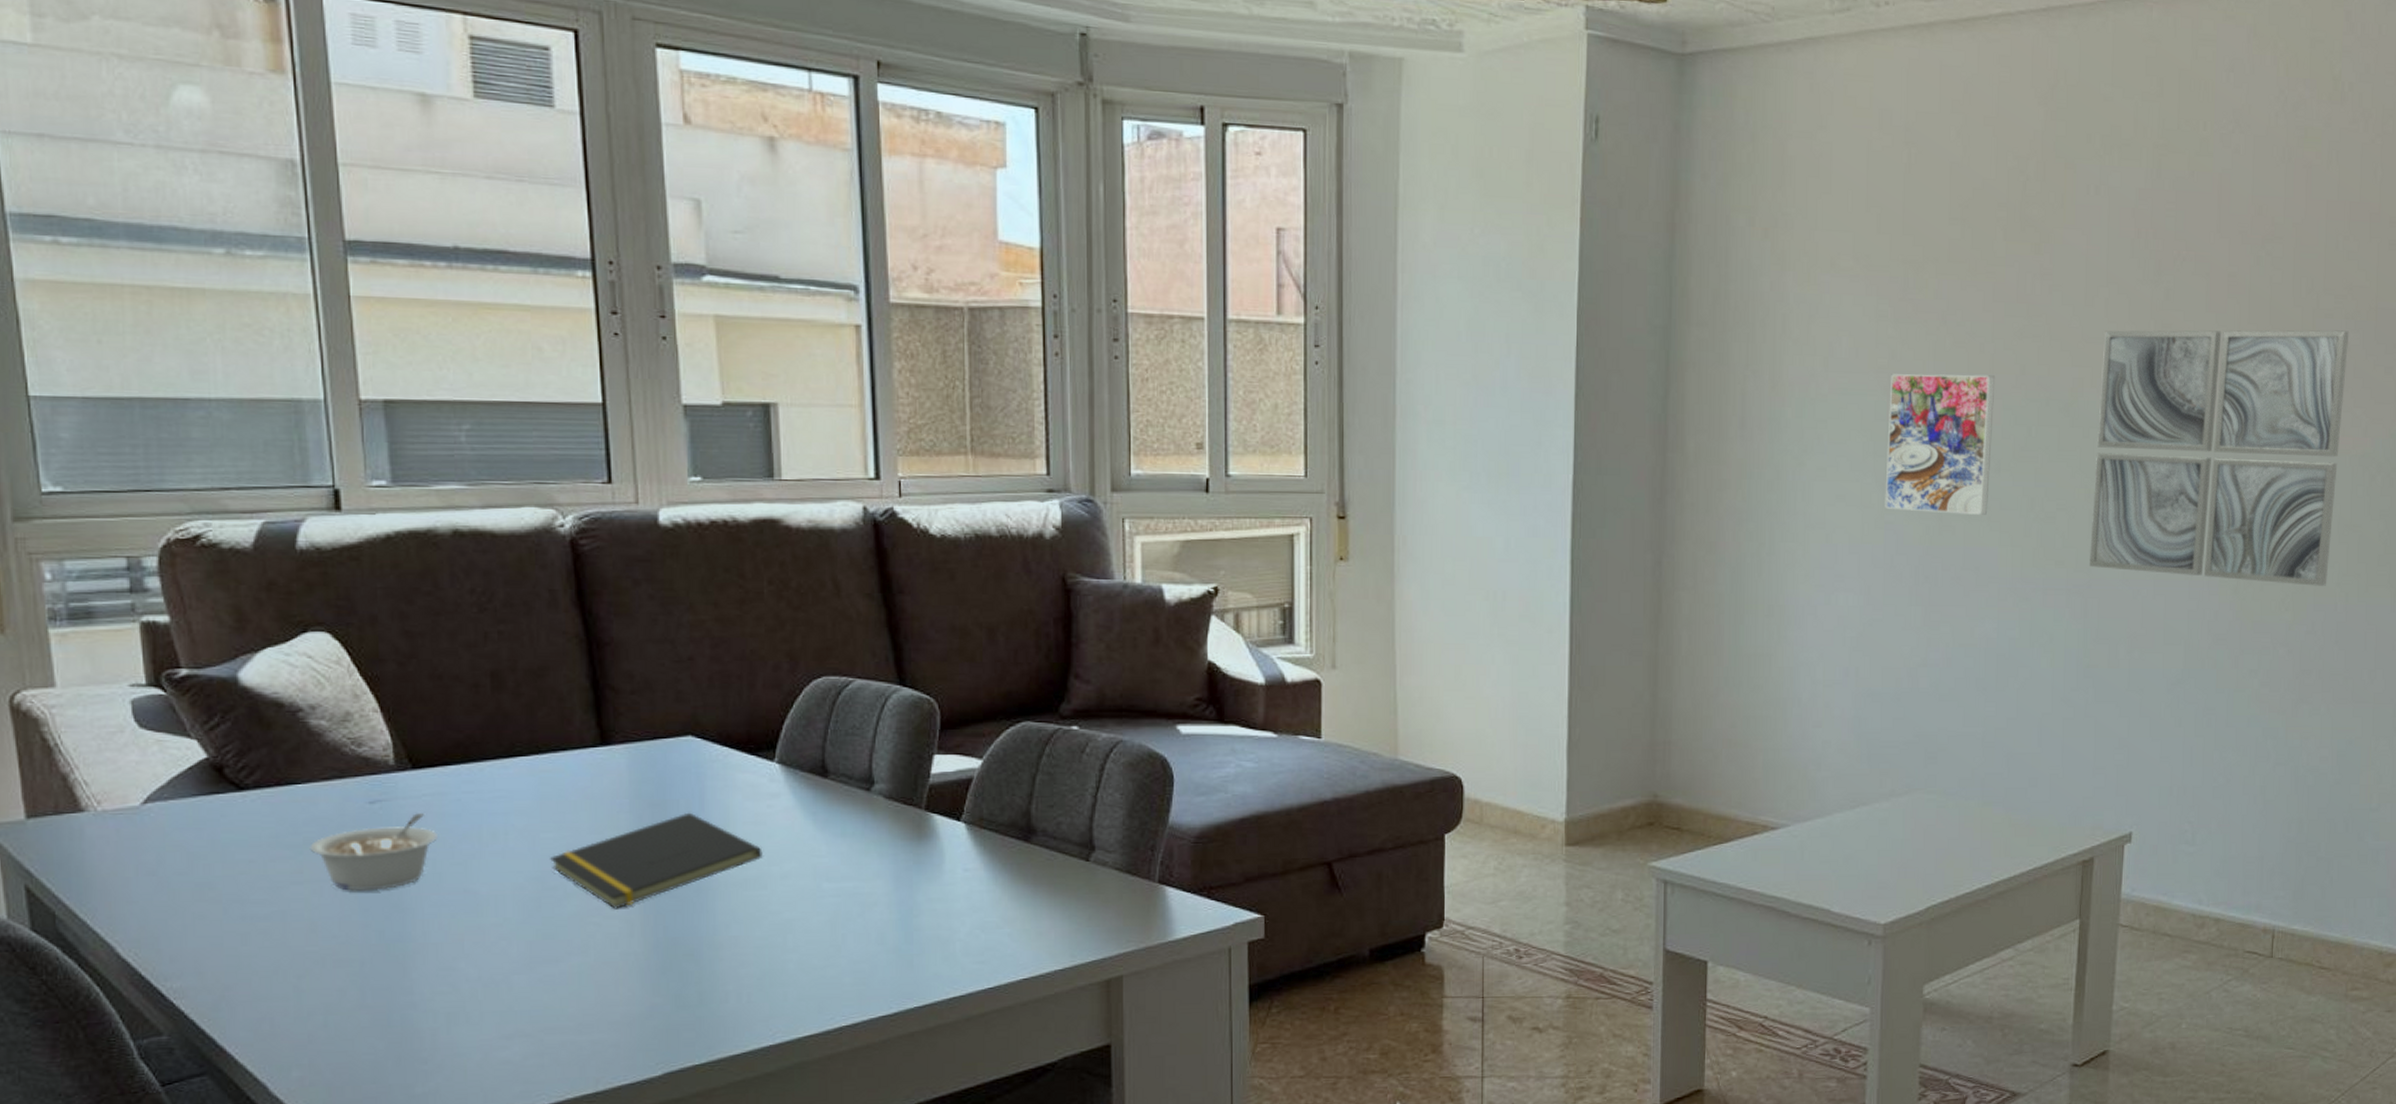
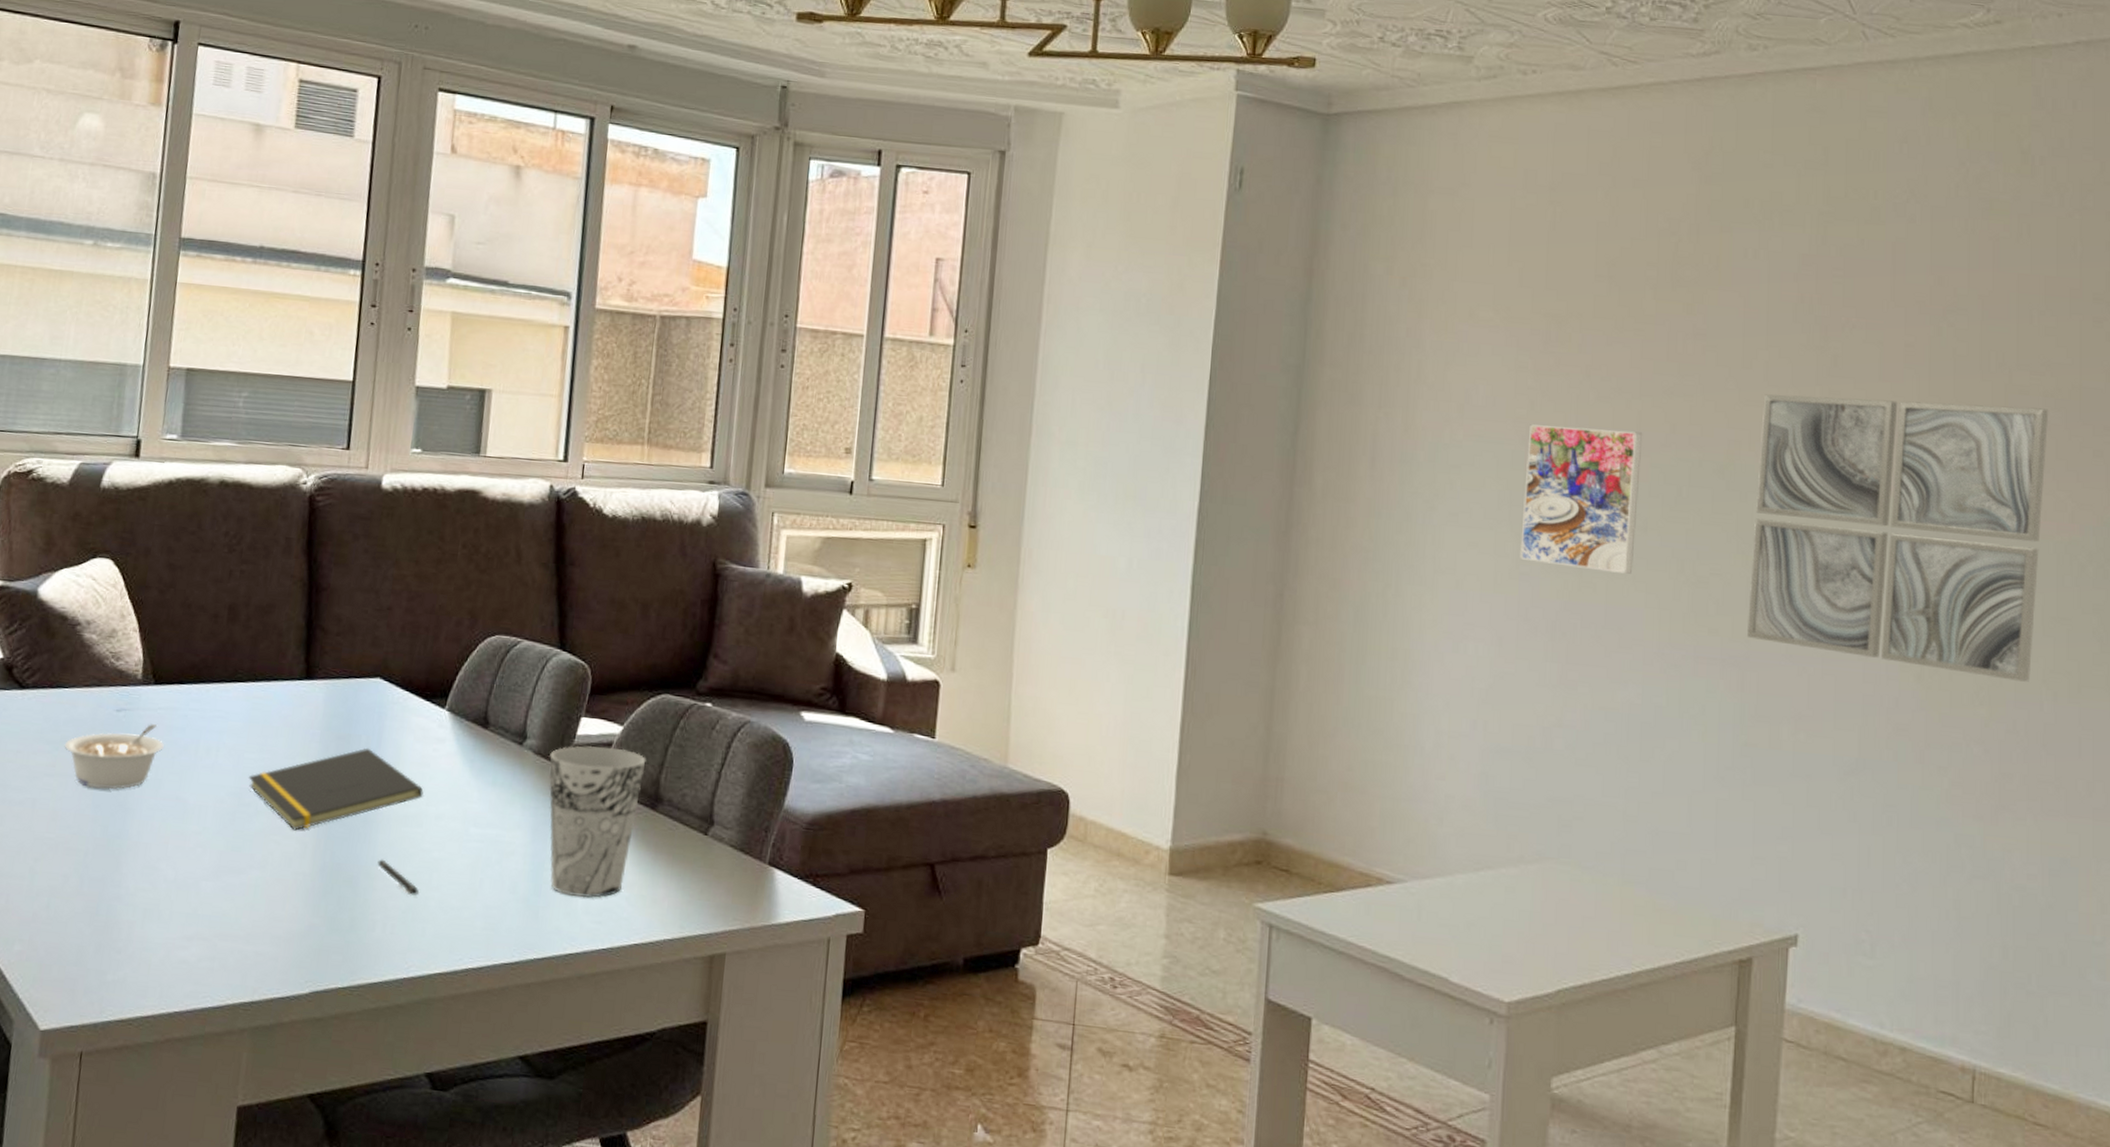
pen: none [720,927,773,960] -> present [377,859,419,896]
cup: none [903,783,1013,940] -> present [549,746,646,898]

